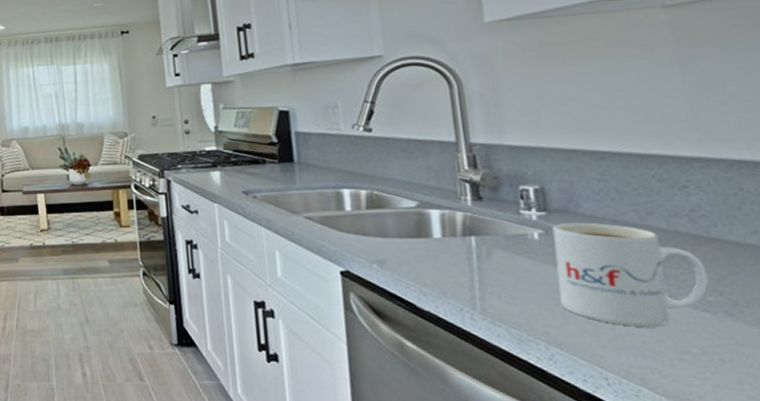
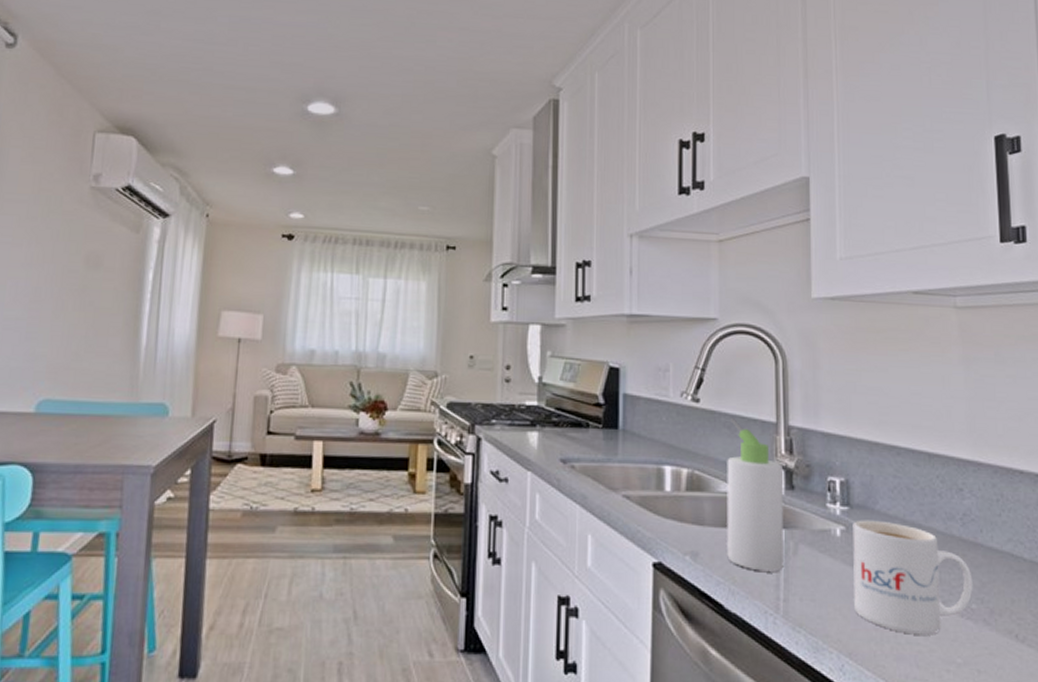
bottle: none [405,141,477,274] -> present [727,417,784,572]

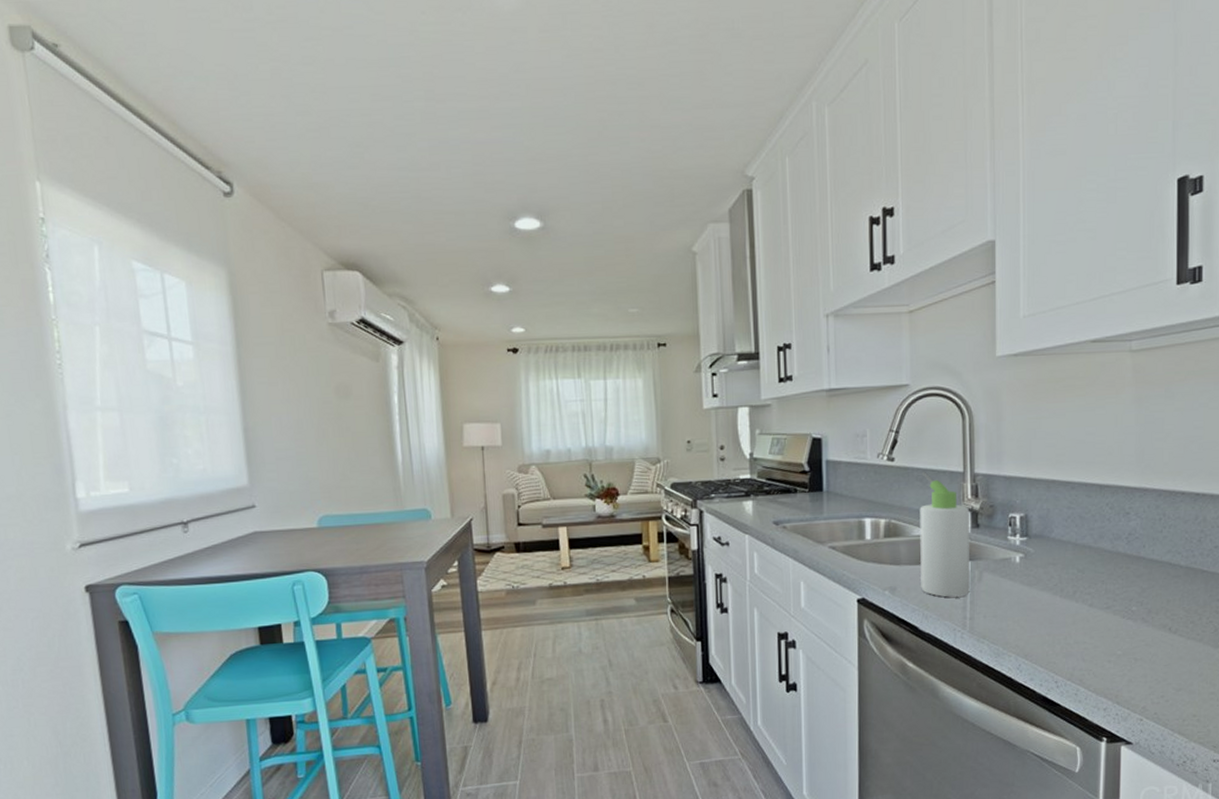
mug: present [852,520,973,635] -> none [1030,546,1134,636]

